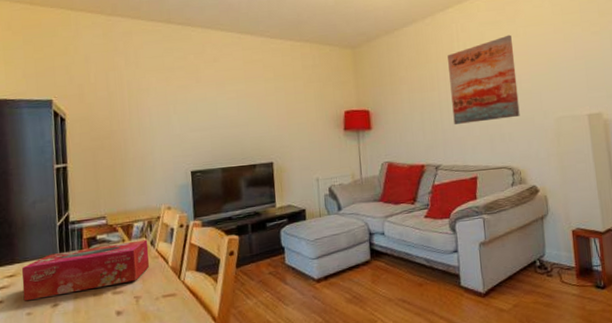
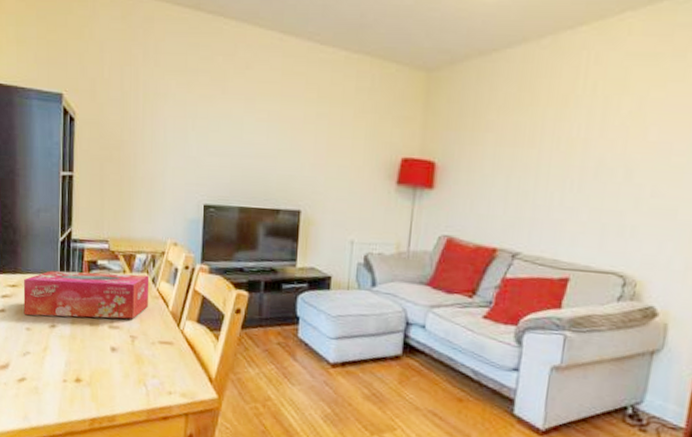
wall art: present [447,34,520,124] -> none [552,77,674,205]

